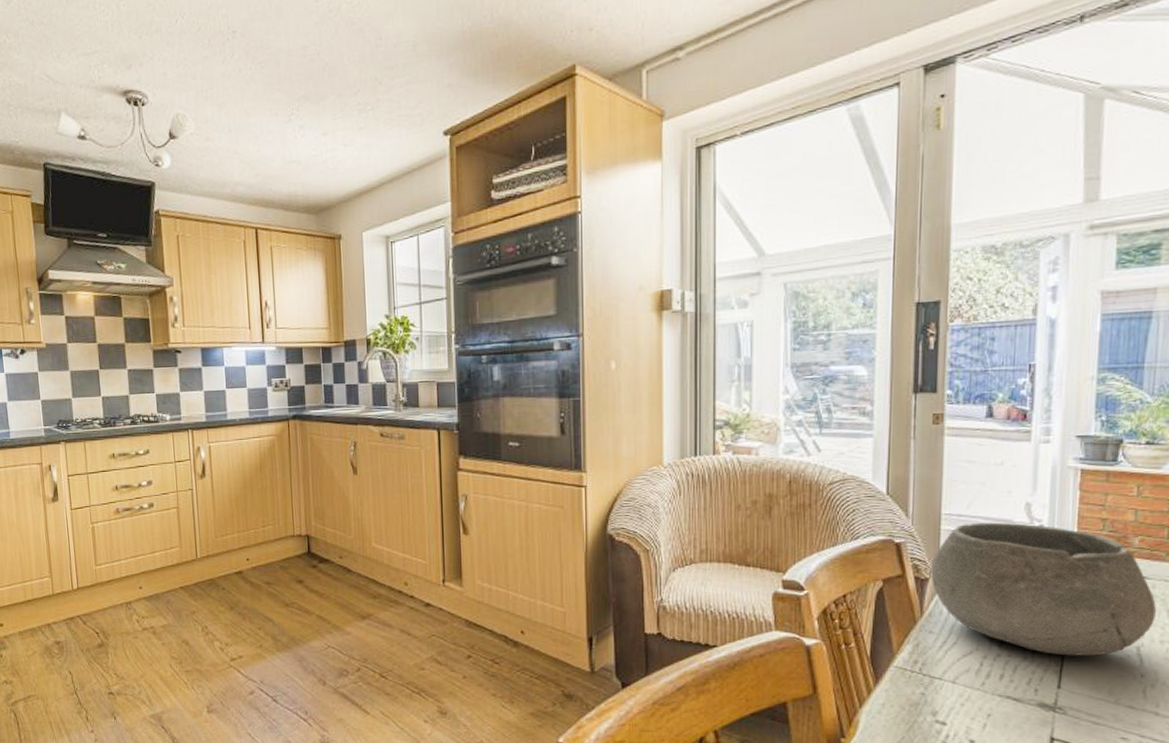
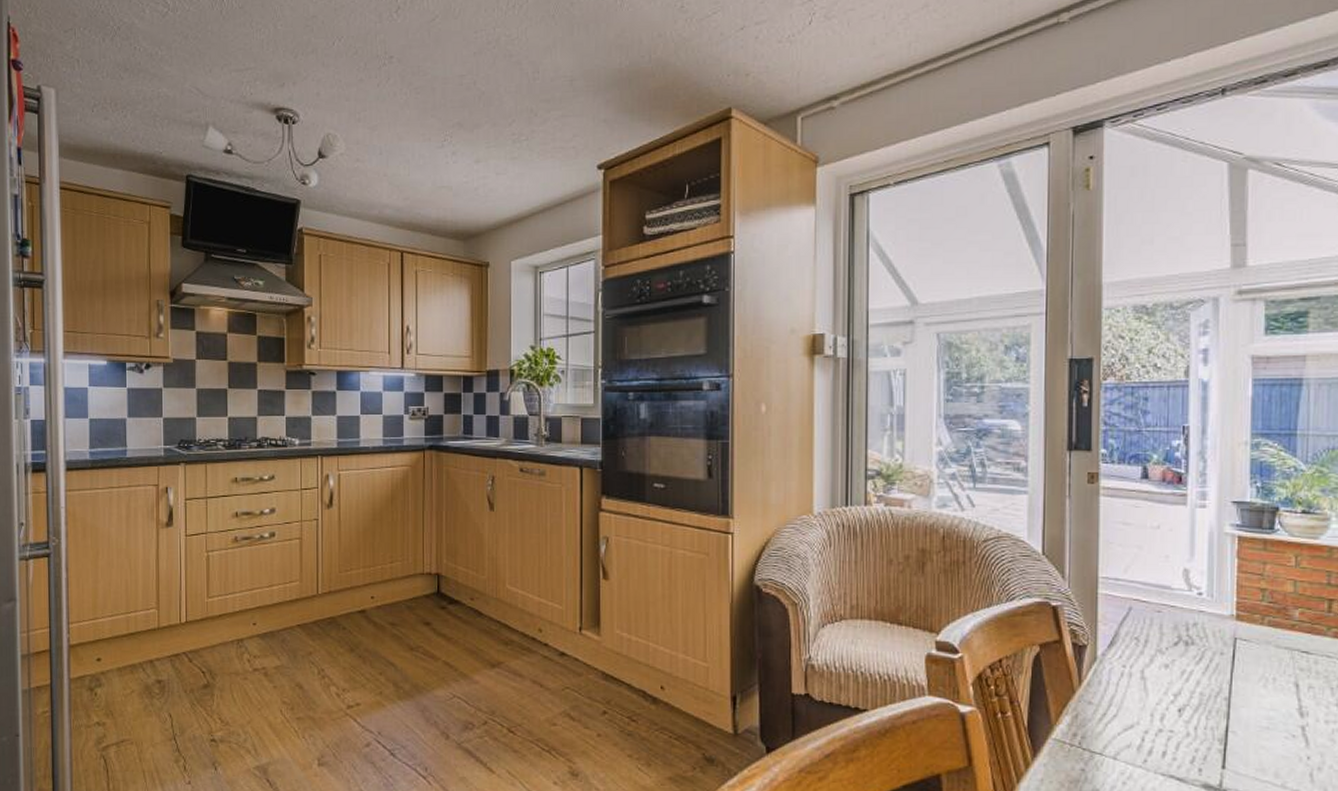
bowl: present [931,522,1156,656] -> none [1089,587,1319,735]

